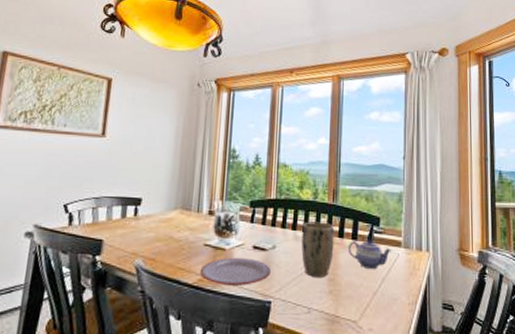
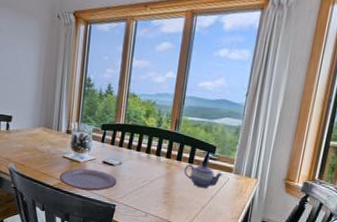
plant pot: present [301,221,335,277] -> none [143,145,174,191]

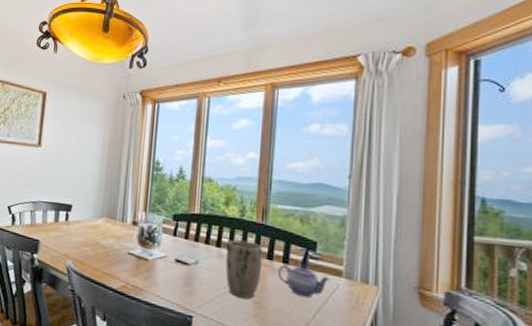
plate: present [59,168,117,191] -> none [123,268,193,297]
plant pot: none [143,145,174,191] -> present [225,239,263,299]

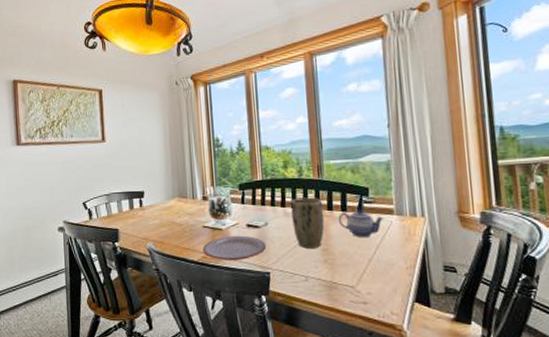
plate: none [123,268,193,297] -> present [202,235,266,261]

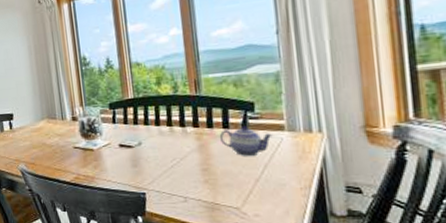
plate: present [202,235,266,261] -> none [74,155,140,182]
plant pot: present [291,197,325,249] -> none [166,114,204,168]

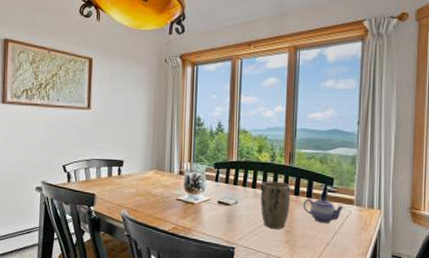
plant pot: none [166,114,204,168] -> present [261,181,291,229]

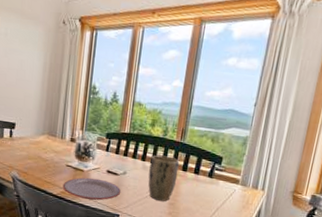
plate: none [174,210,234,234] -> present [62,177,121,201]
teapot: present [303,197,345,224] -> none [189,174,230,200]

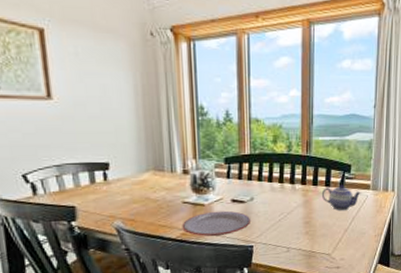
plant pot: present [148,155,180,201] -> none [278,172,309,222]
teapot: none [189,174,230,200] -> present [321,184,362,211]

